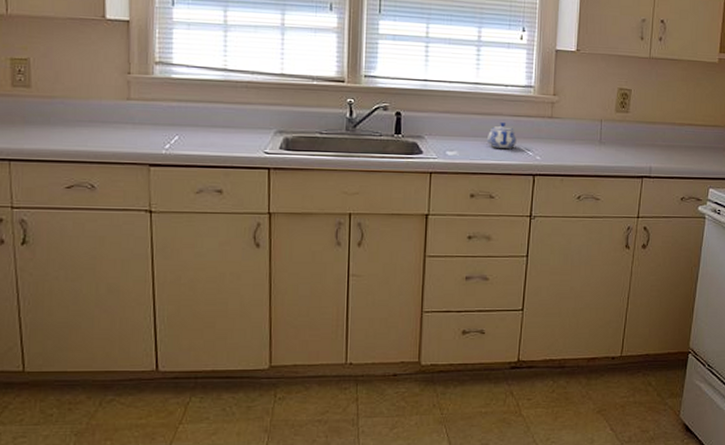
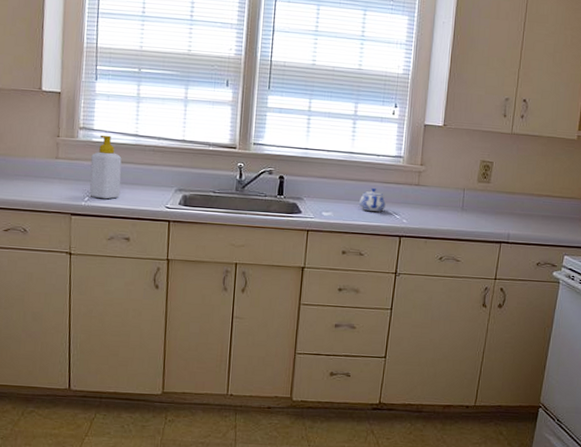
soap bottle: none [170,70,209,146] -> present [89,134,122,199]

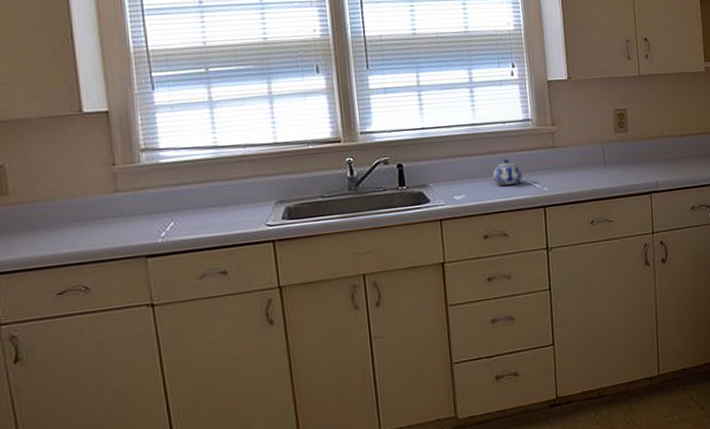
soap bottle: present [89,134,122,199] -> none [161,152,207,231]

